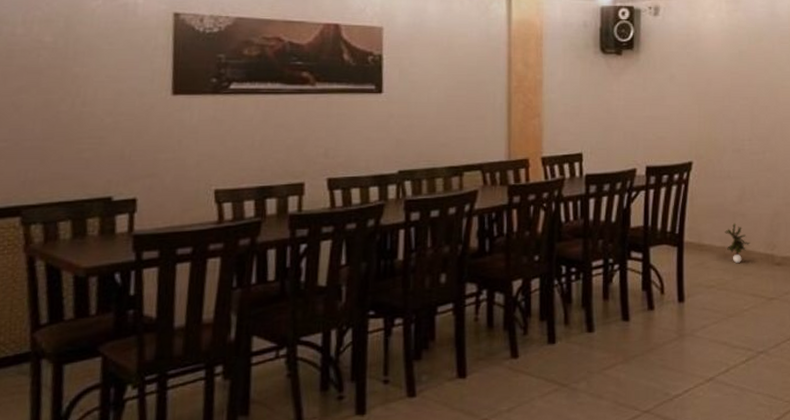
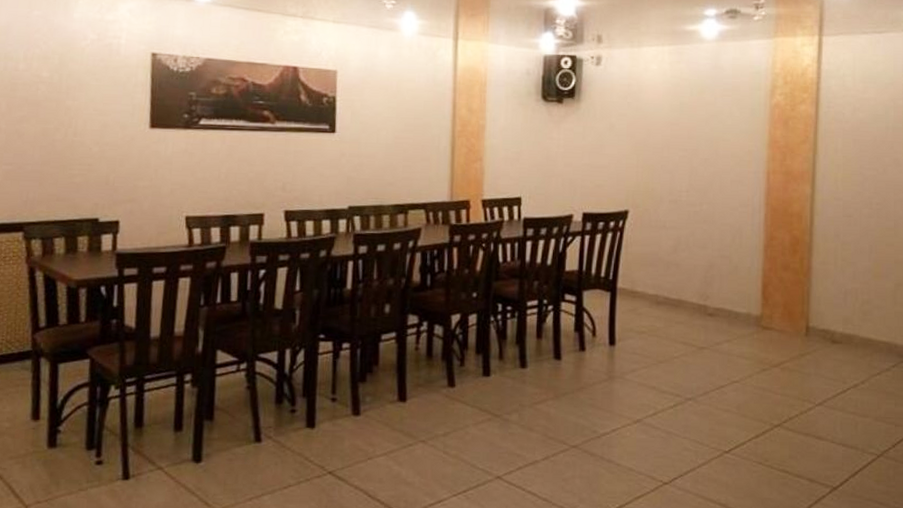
potted plant: present [725,223,750,263] -> none [658,272,683,311]

